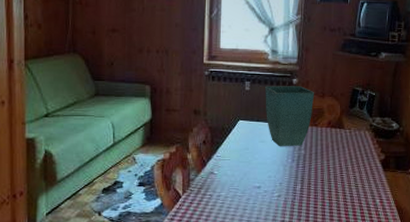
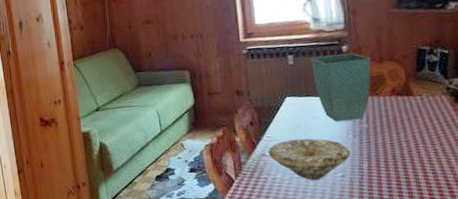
bowl: none [216,160,288,198] -> present [268,138,351,180]

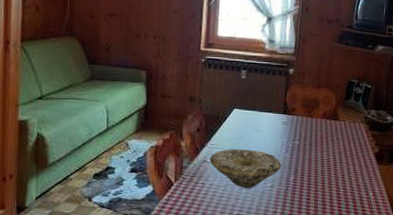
flower pot: present [311,53,371,121] -> none [261,75,311,136]

